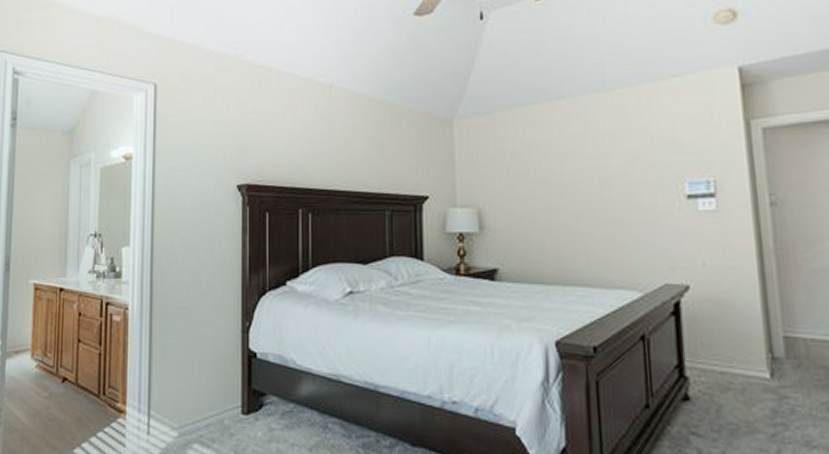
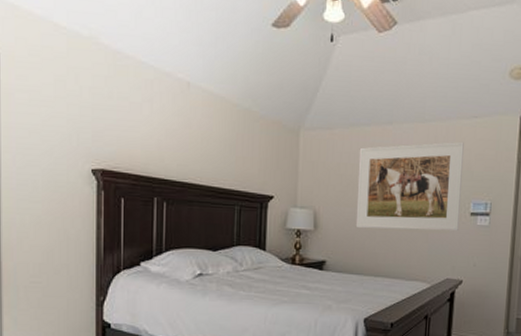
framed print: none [526,107,673,227] -> present [355,141,464,232]

